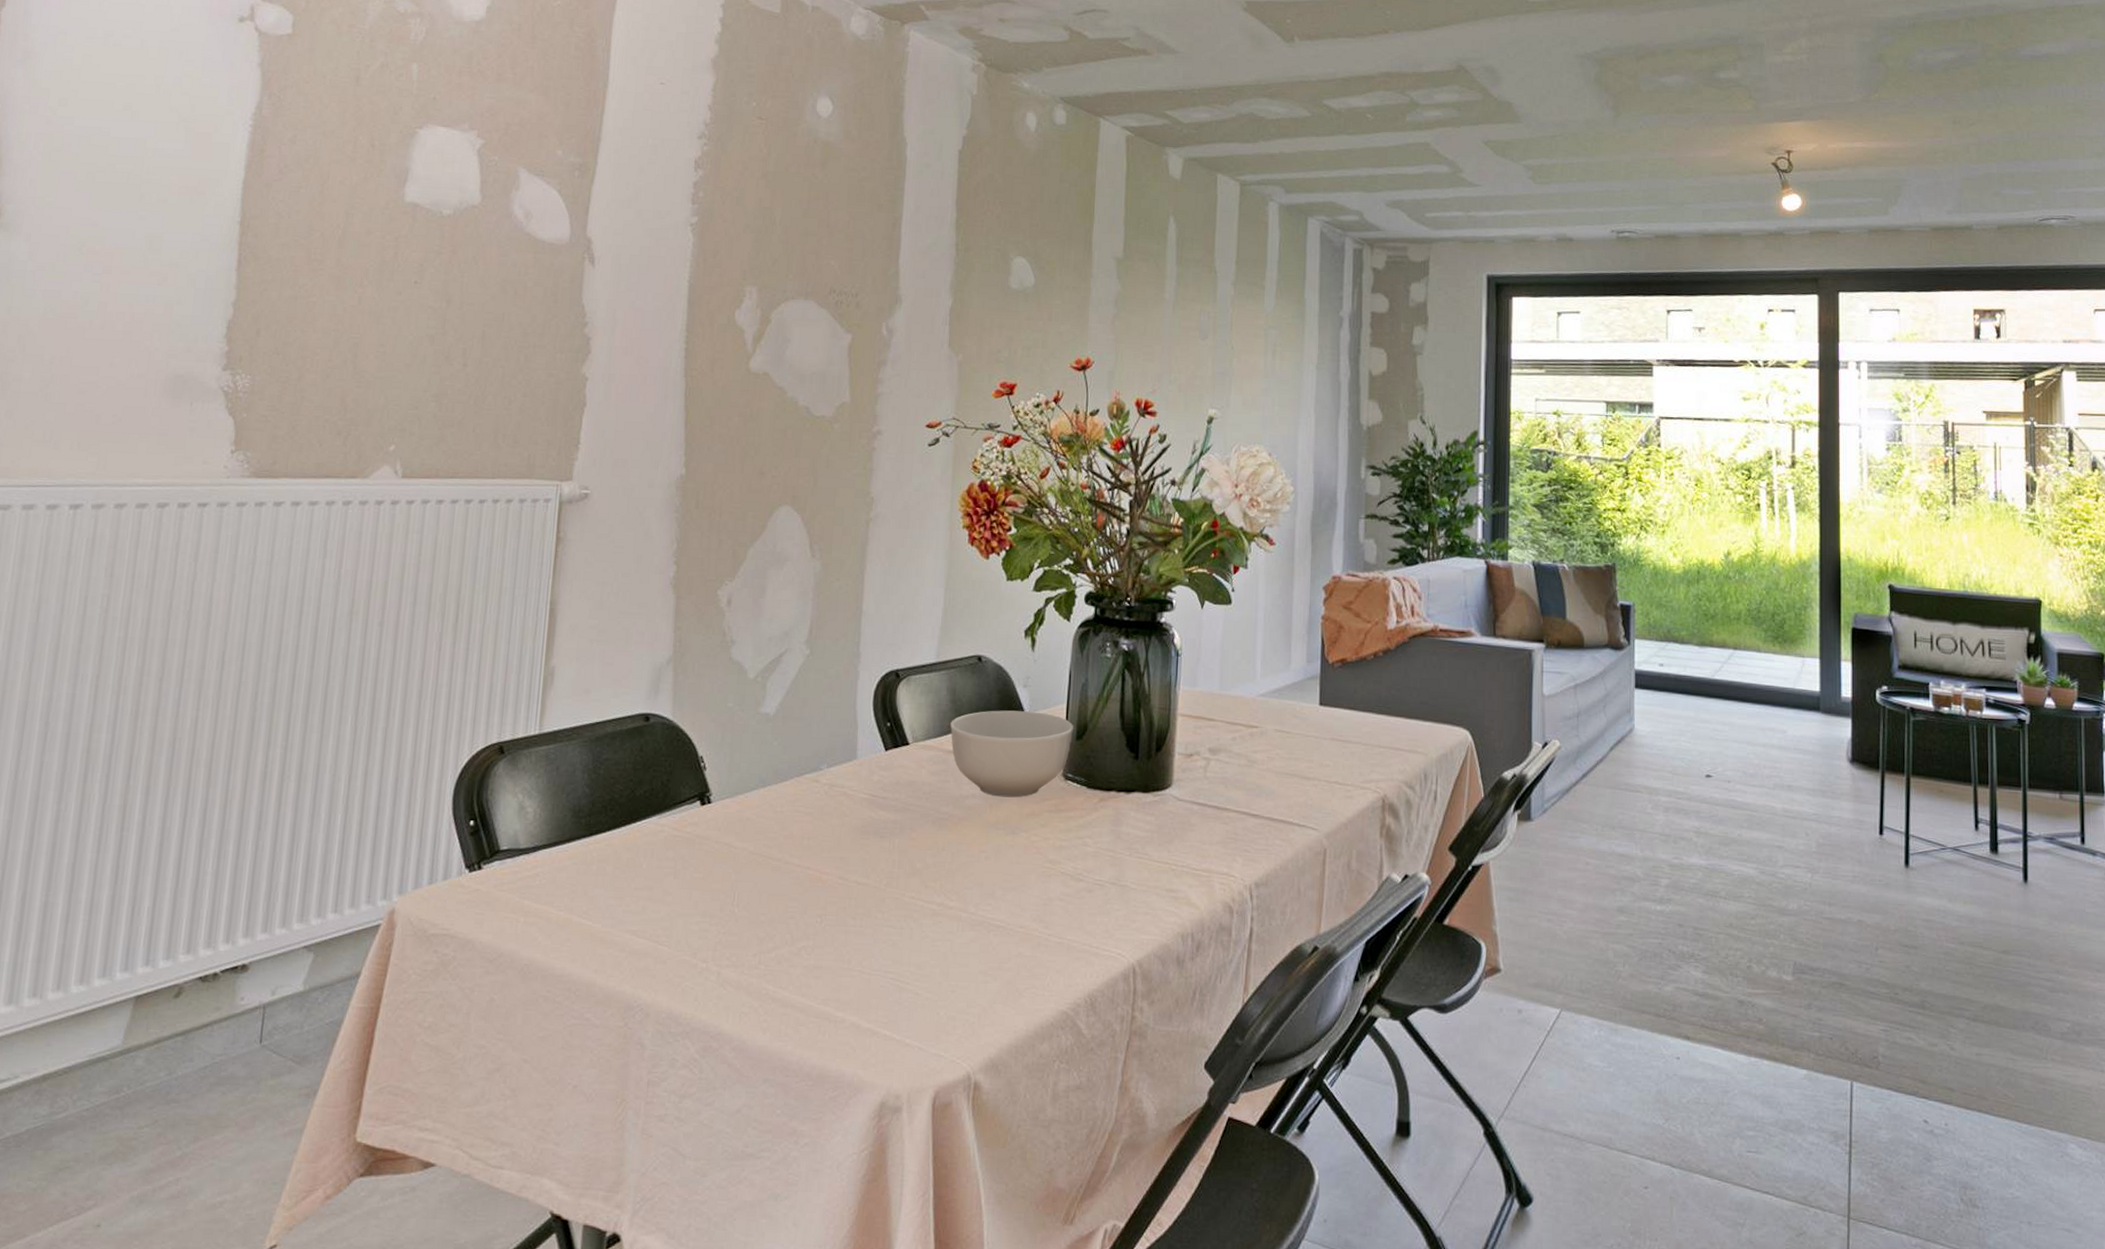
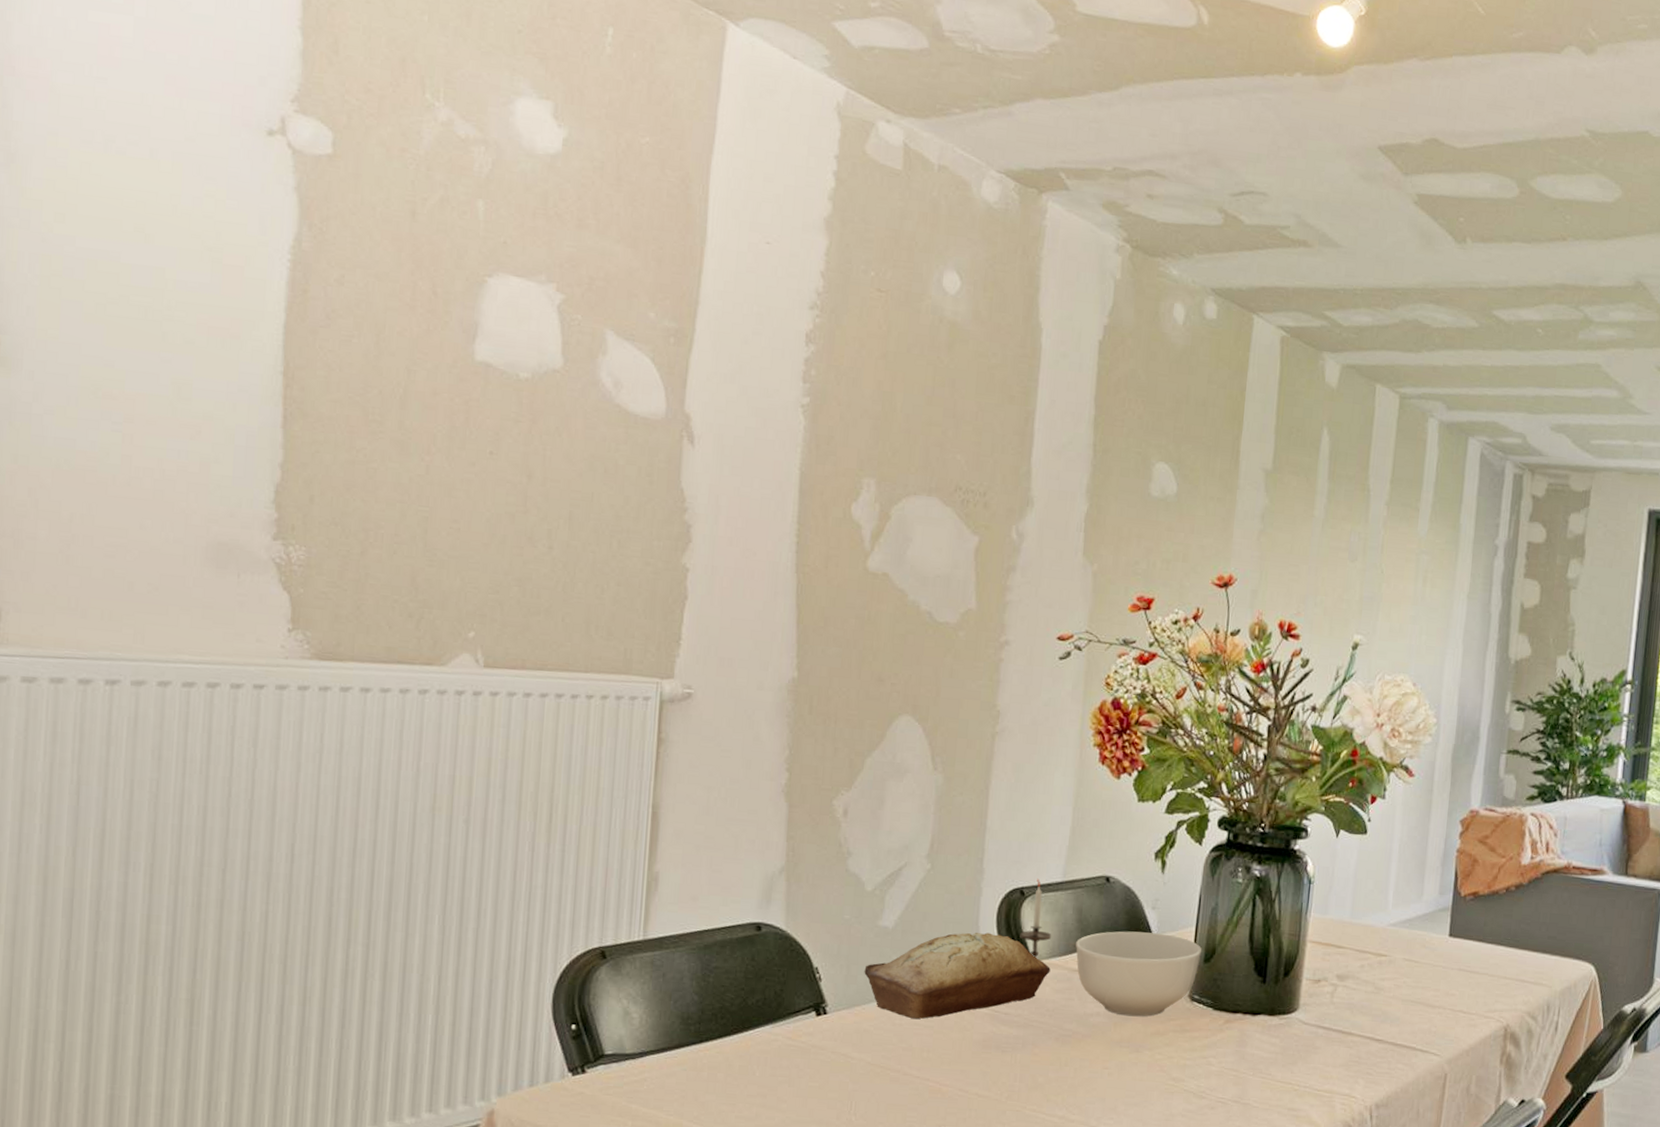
bread: none [746,716,926,806] -> present [864,932,1051,1019]
candlestick: none [896,660,927,740] -> present [1020,878,1052,958]

